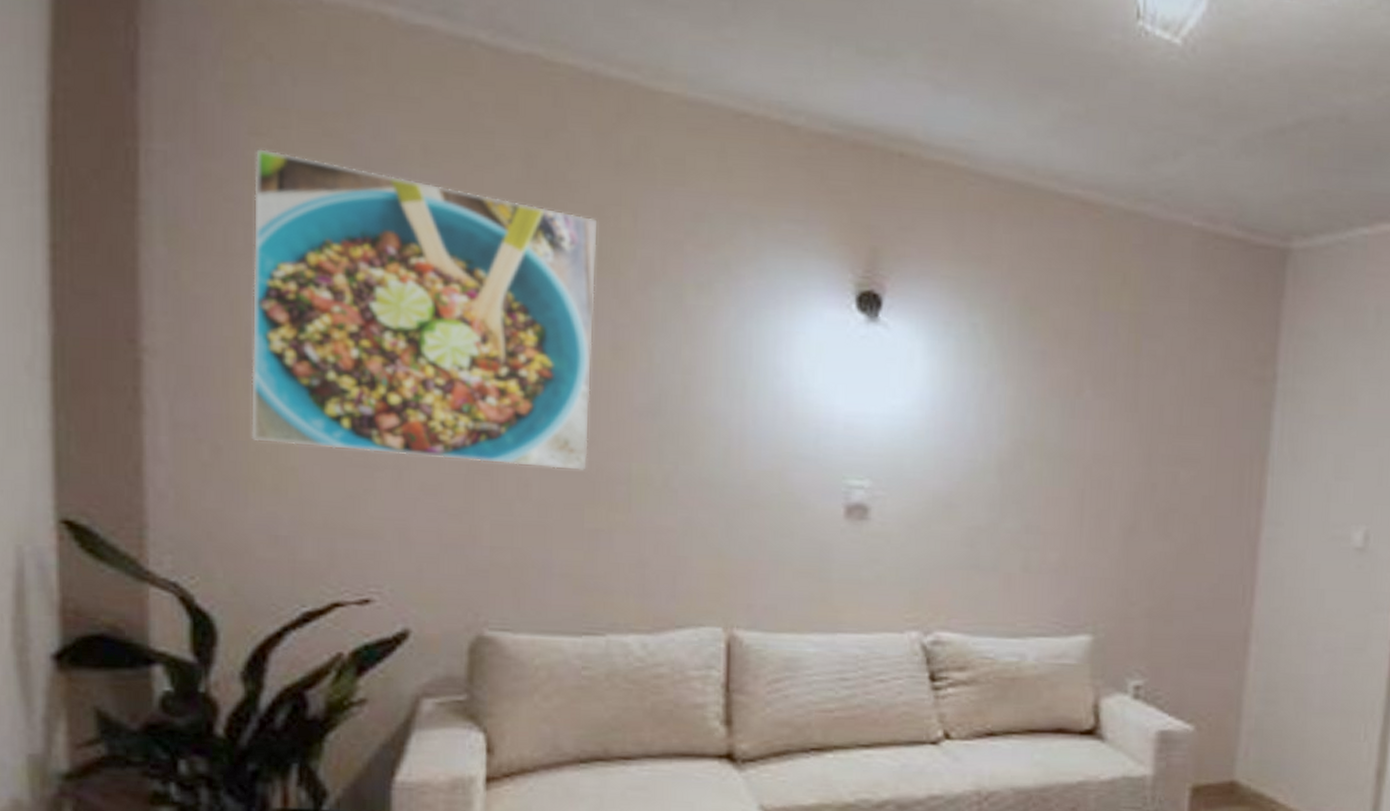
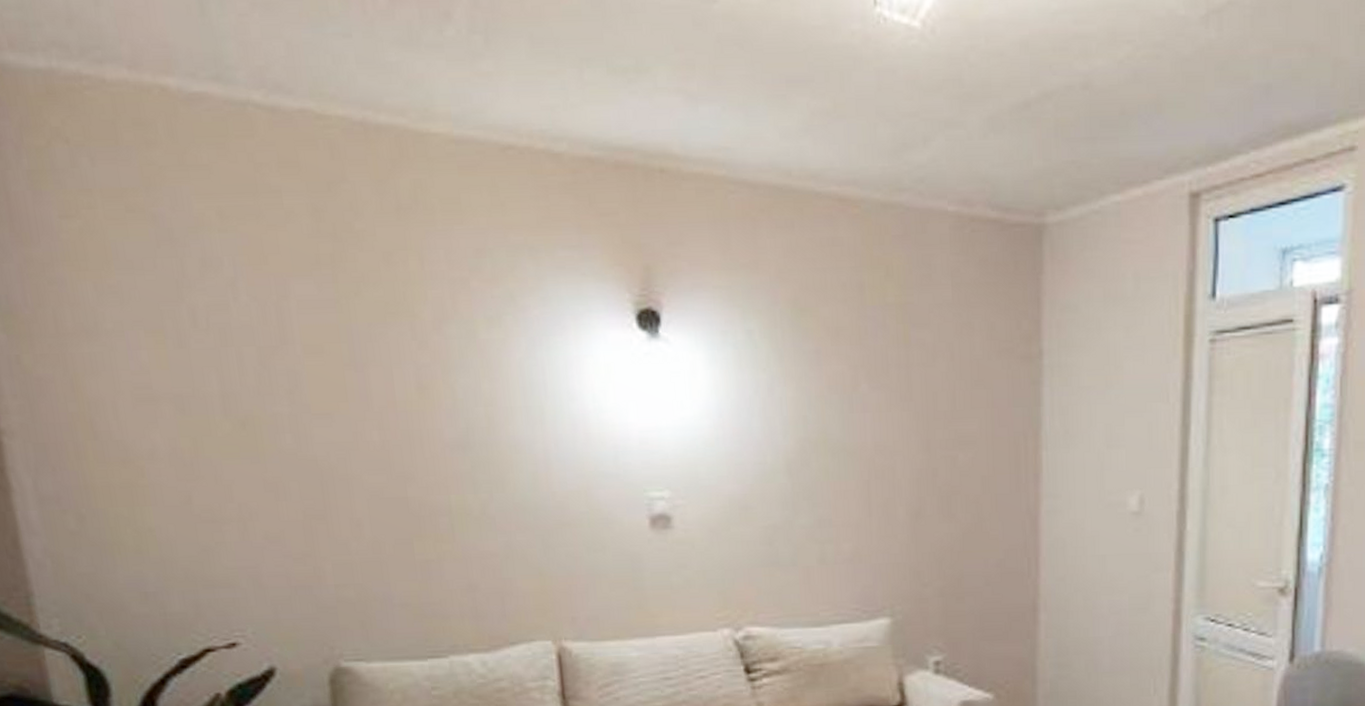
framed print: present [250,149,597,471] -> none [69,230,410,508]

